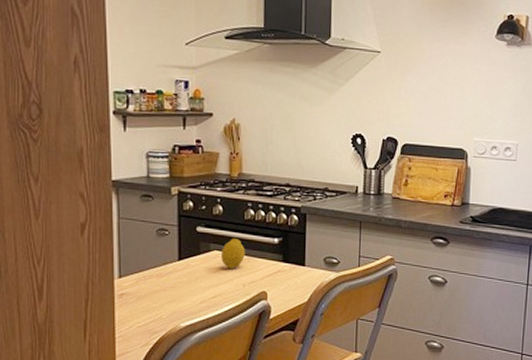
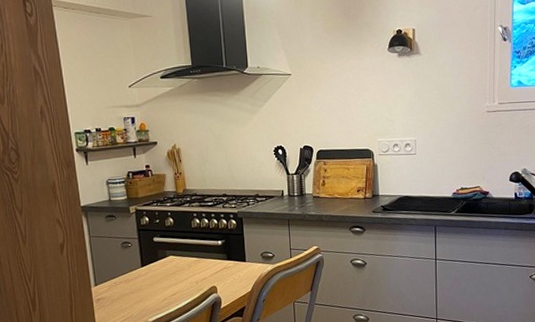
fruit: present [221,238,245,270] -> none [176,244,196,271]

